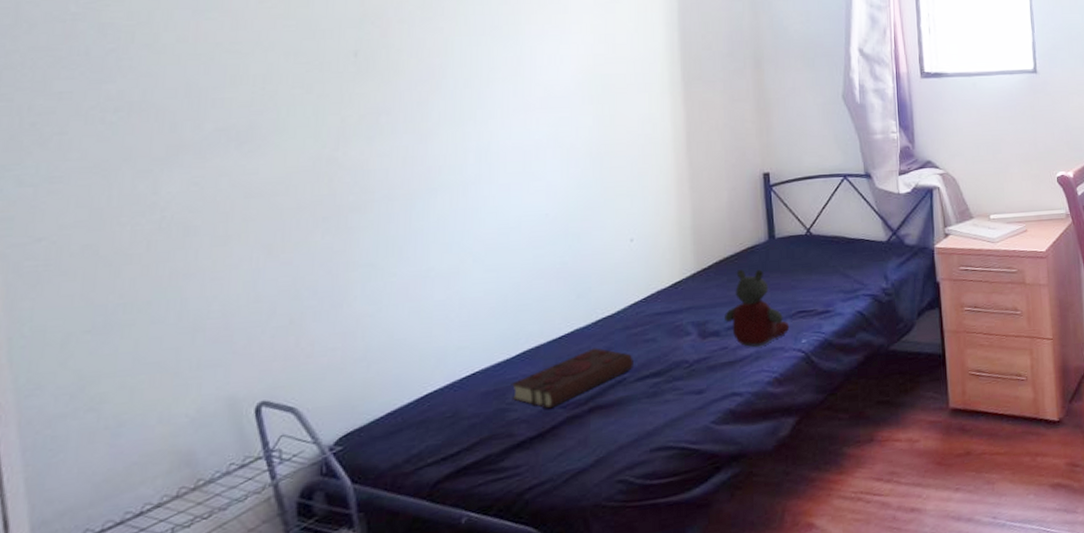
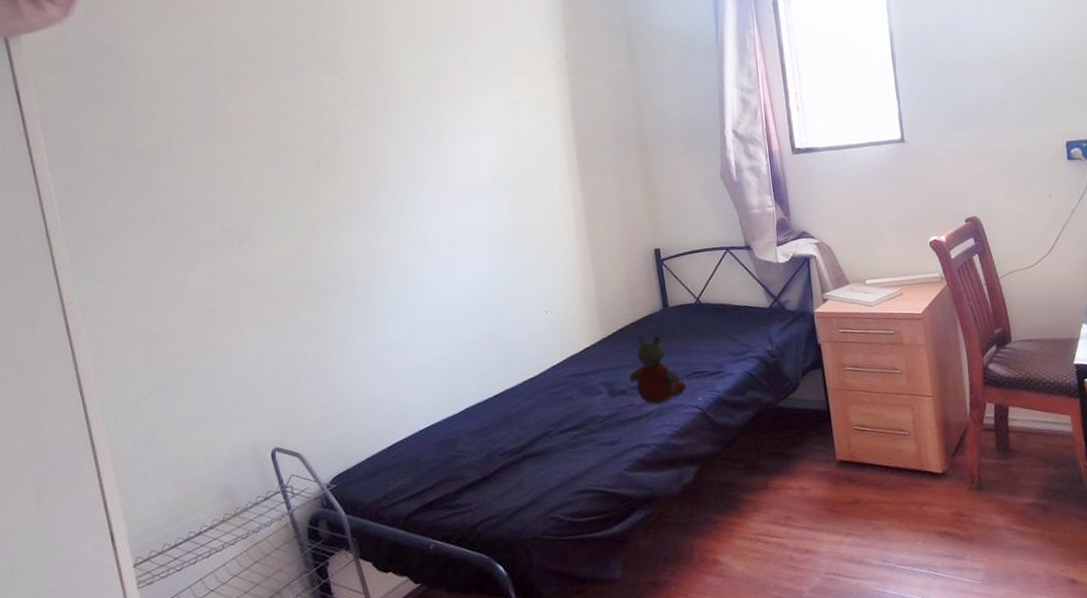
book: present [511,347,633,409] -> none [459,405,556,456]

